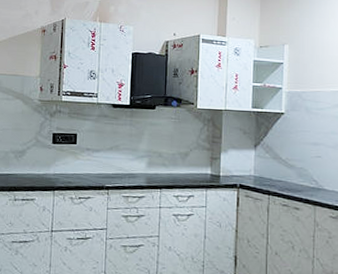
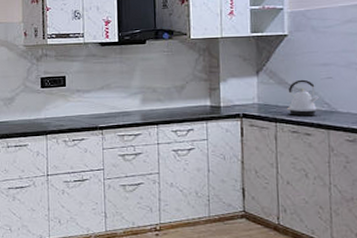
kettle: none [280,156,310,191] -> present [287,79,320,115]

